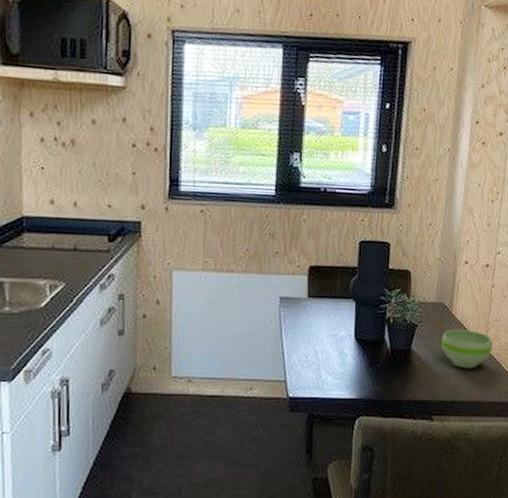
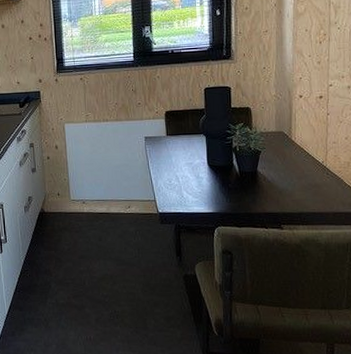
bowl: present [441,329,493,368] -> none [284,152,333,185]

